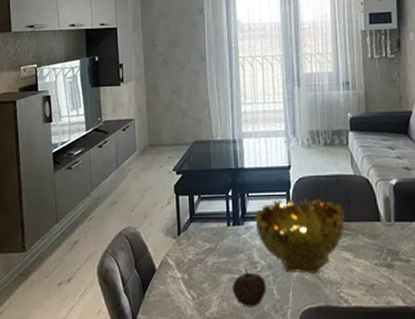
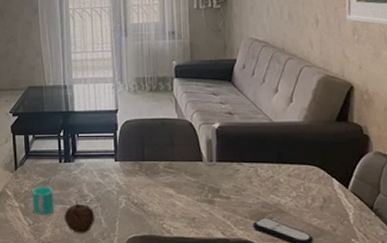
cup: none [197,254,222,287] -> present [32,187,55,215]
decorative bowl: present [255,198,345,274] -> none [84,139,168,207]

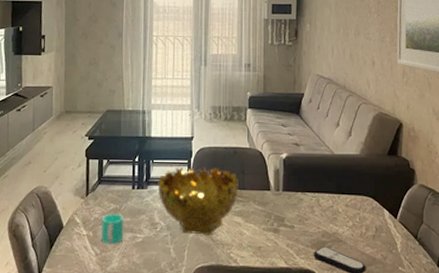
fruit: present [64,200,95,234] -> none [133,228,165,264]
decorative bowl: none [84,139,168,207] -> present [157,167,238,235]

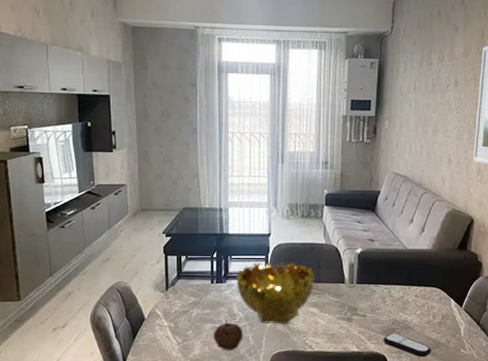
cup: present [101,214,124,244] -> none [183,307,204,334]
fruit: none [133,228,165,264] -> present [214,319,243,351]

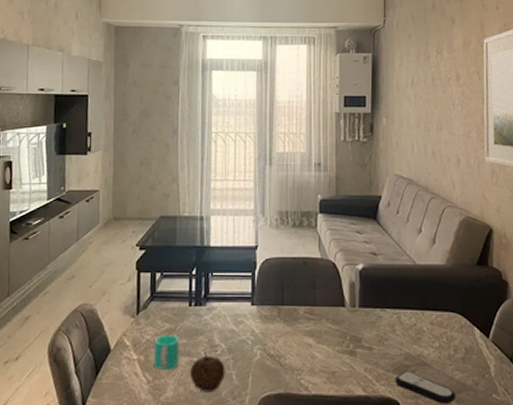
cup: none [183,307,204,334] -> present [154,335,180,370]
decorative bowl: present [236,262,314,324] -> none [217,280,309,359]

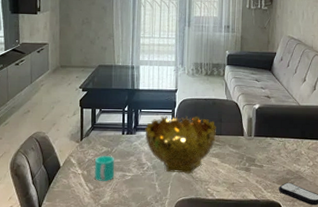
fruit: present [190,351,226,393] -> none [123,167,151,198]
decorative bowl: none [217,280,309,359] -> present [145,115,216,174]

